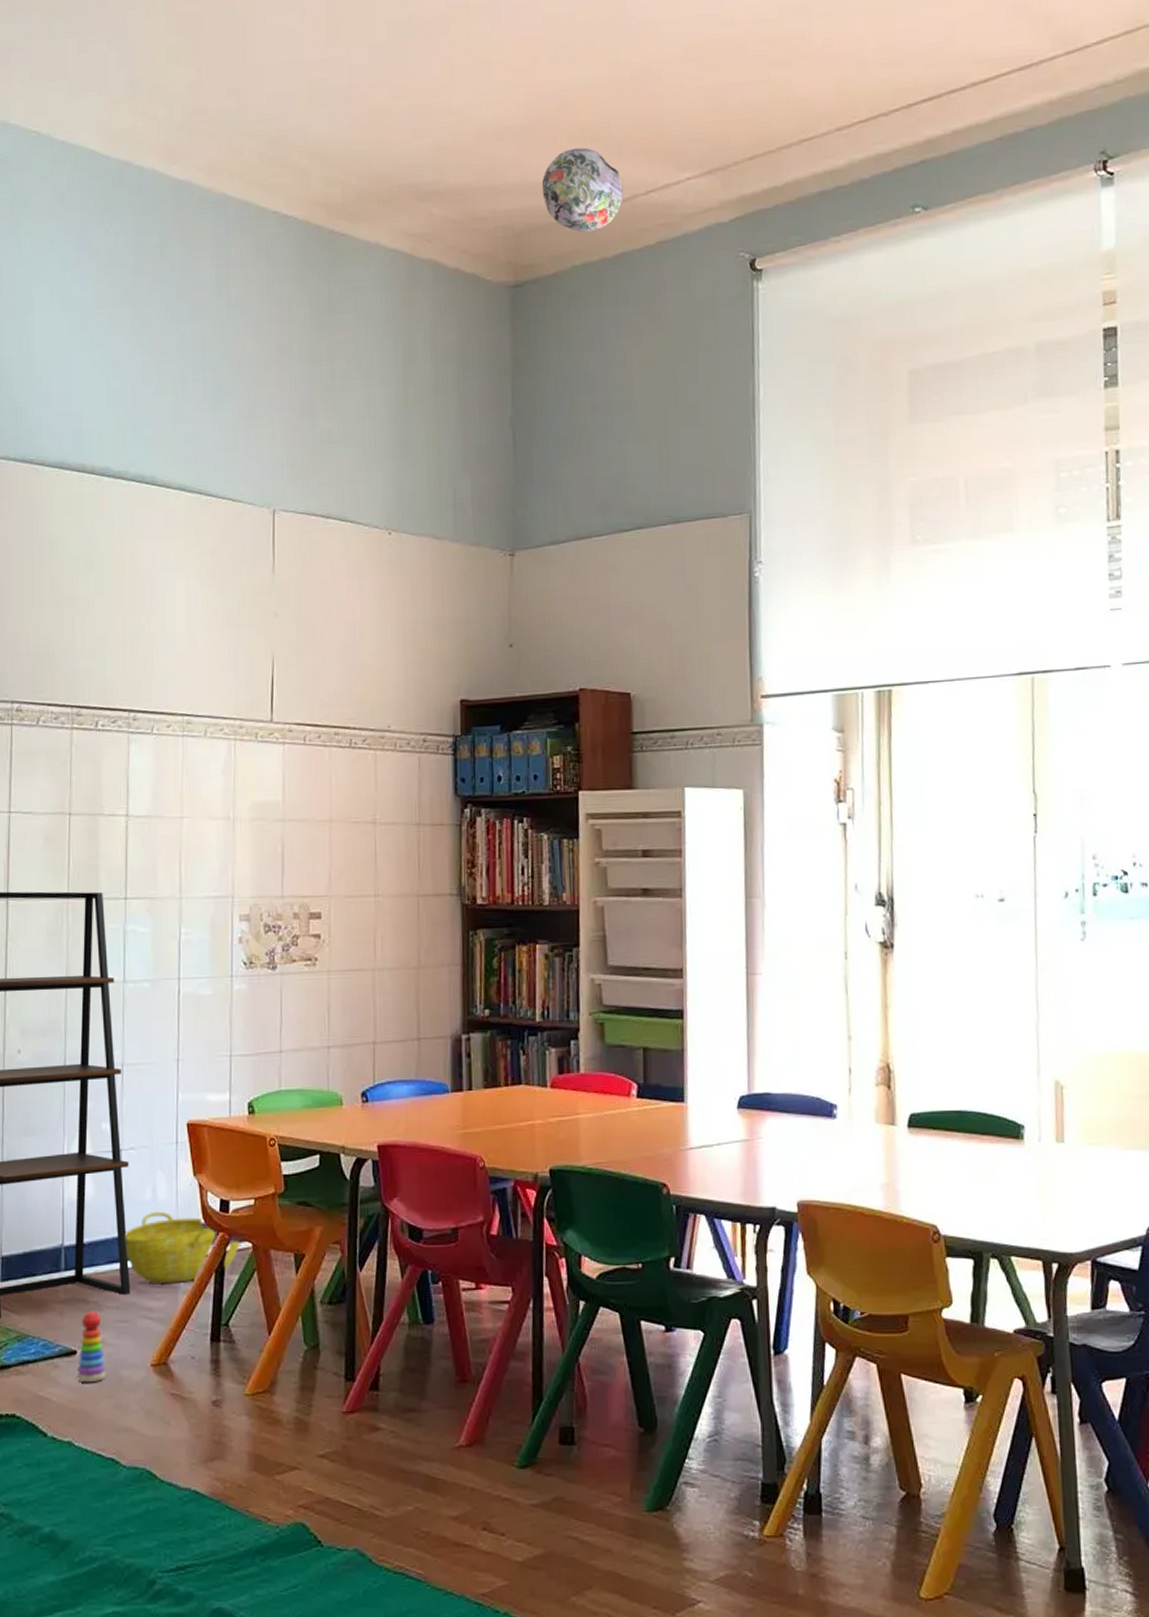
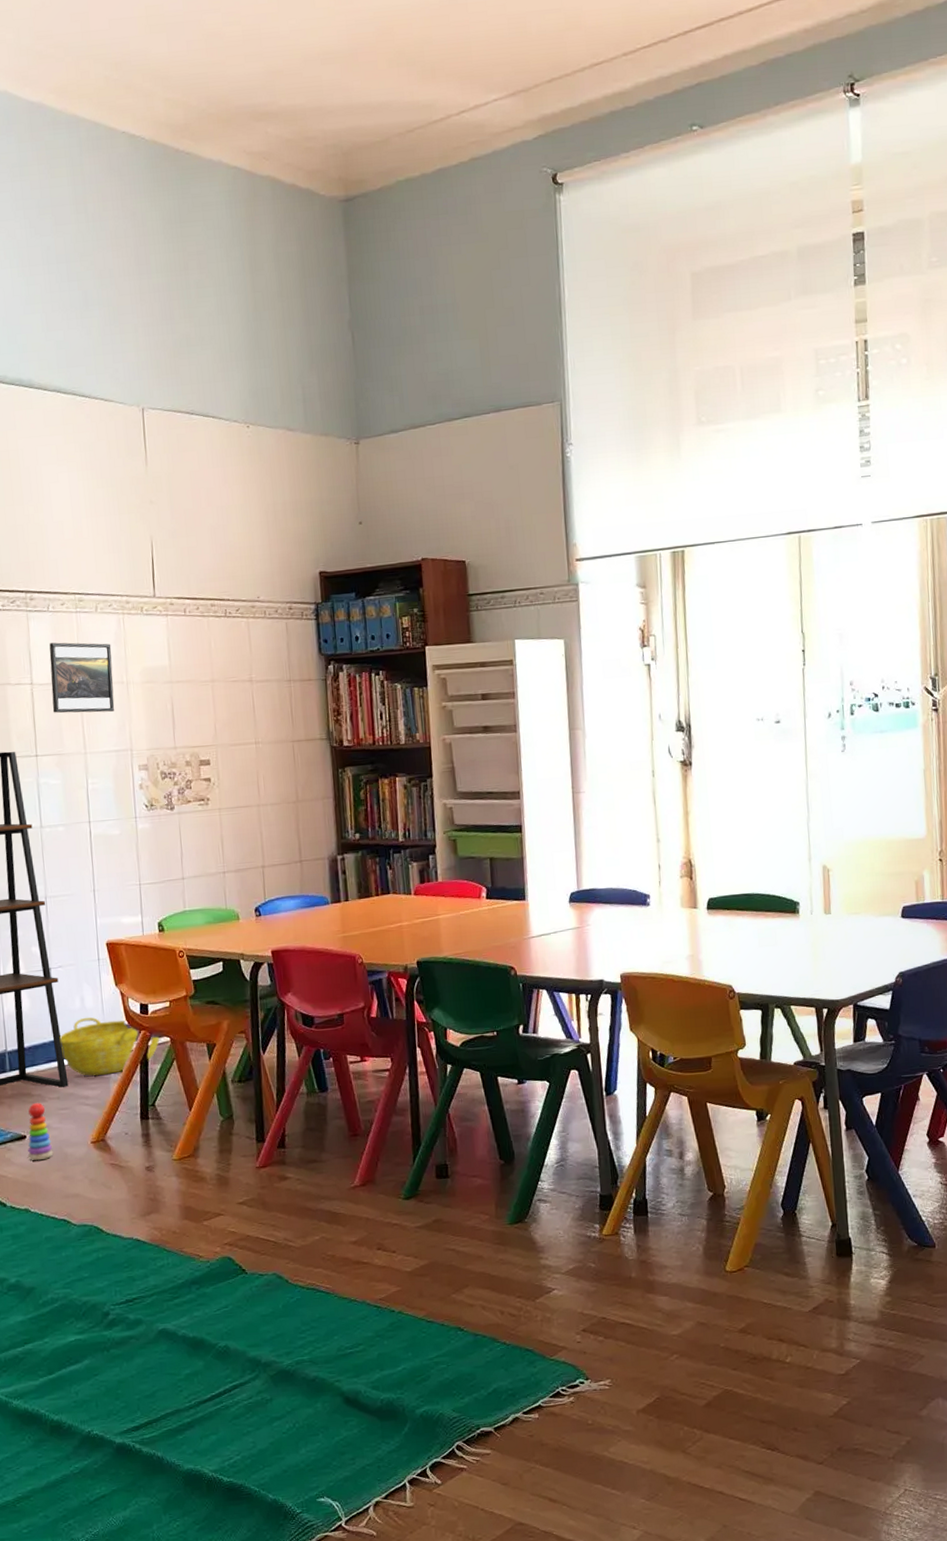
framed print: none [148,769,219,852] -> present [49,642,115,713]
paper lantern: present [541,147,623,233] -> none [365,71,439,150]

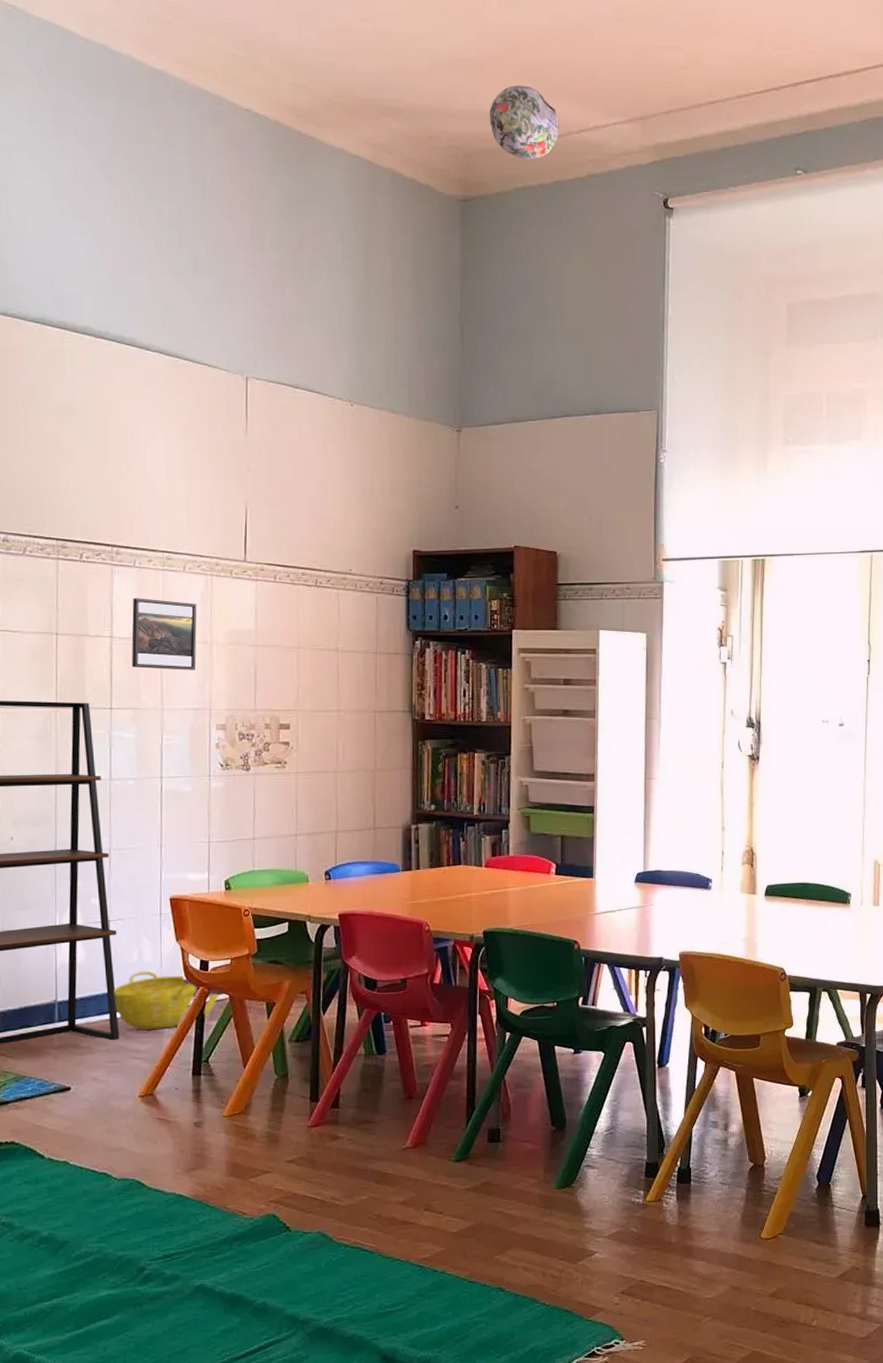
stacking toy: present [27,1102,54,1161] -> none [70,1054,98,1113]
paper lantern: none [365,71,439,150] -> present [489,85,559,160]

